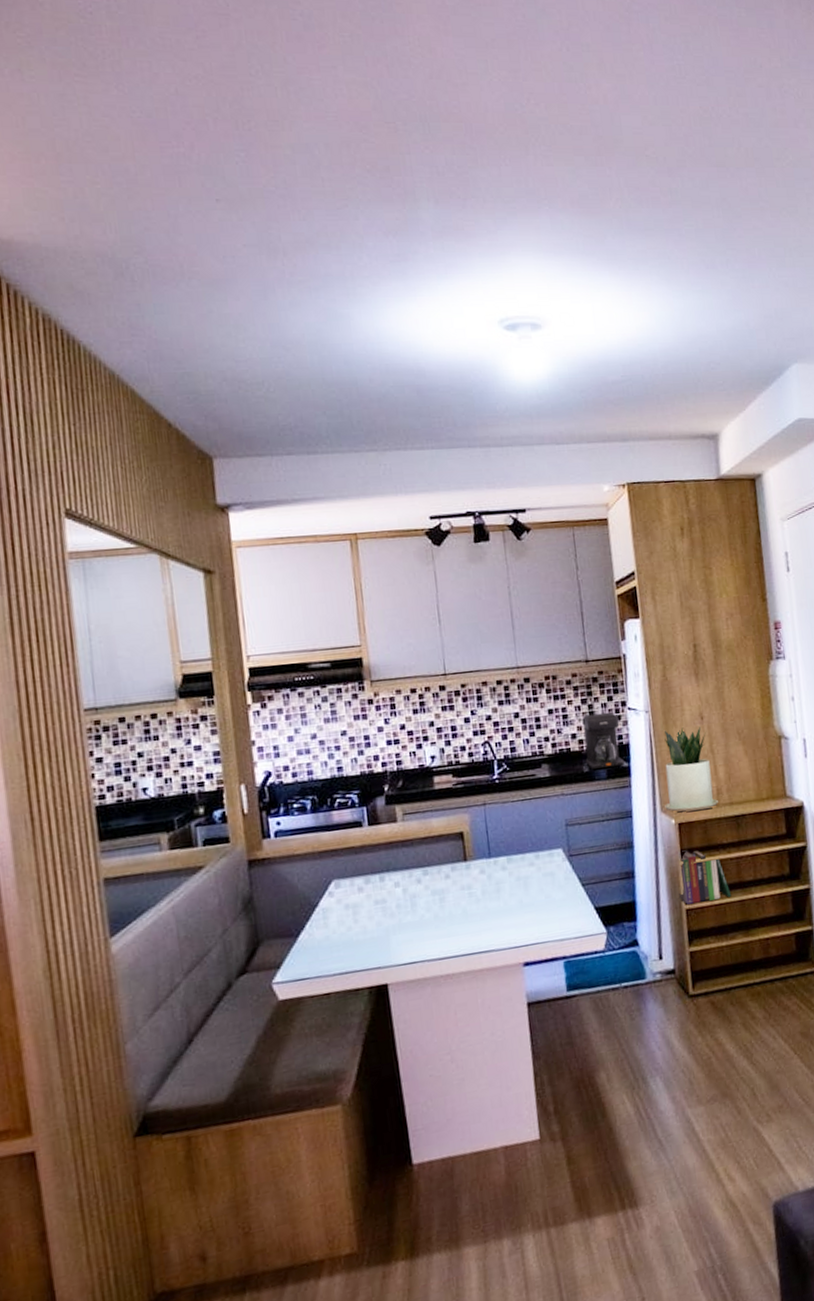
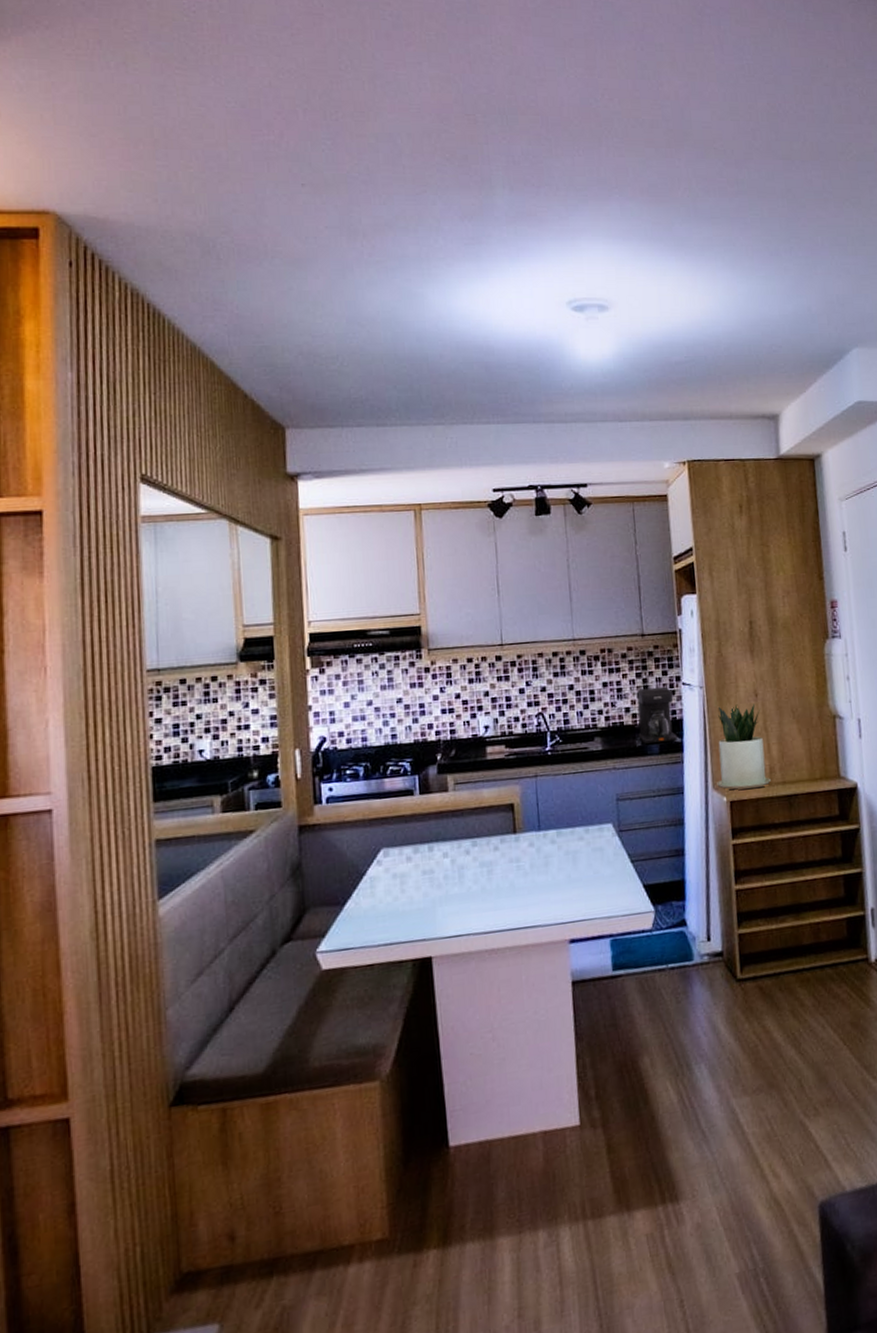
books: present [679,850,732,905] -> none [729,829,783,886]

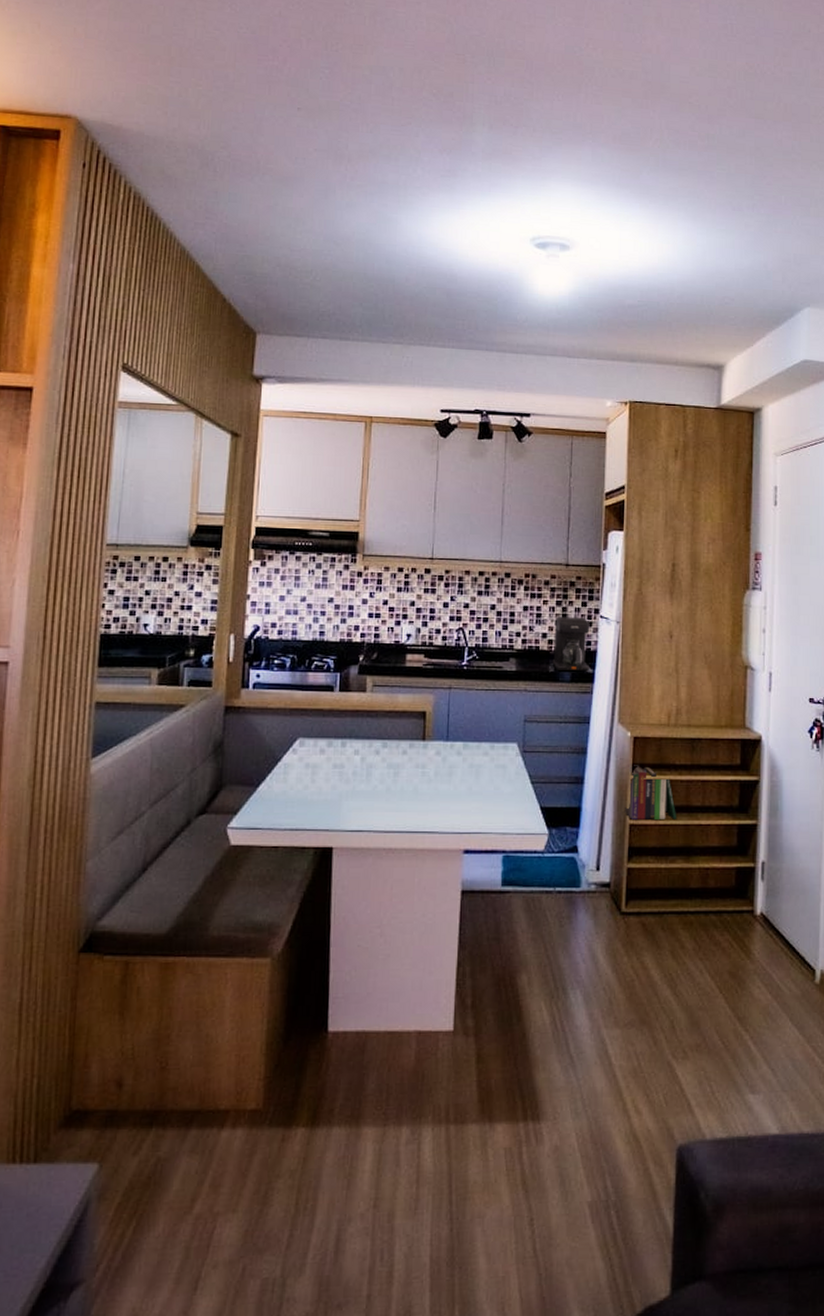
planter: present [717,704,772,790] -> none [623,643,677,728]
books: none [729,829,783,886] -> present [625,765,677,821]

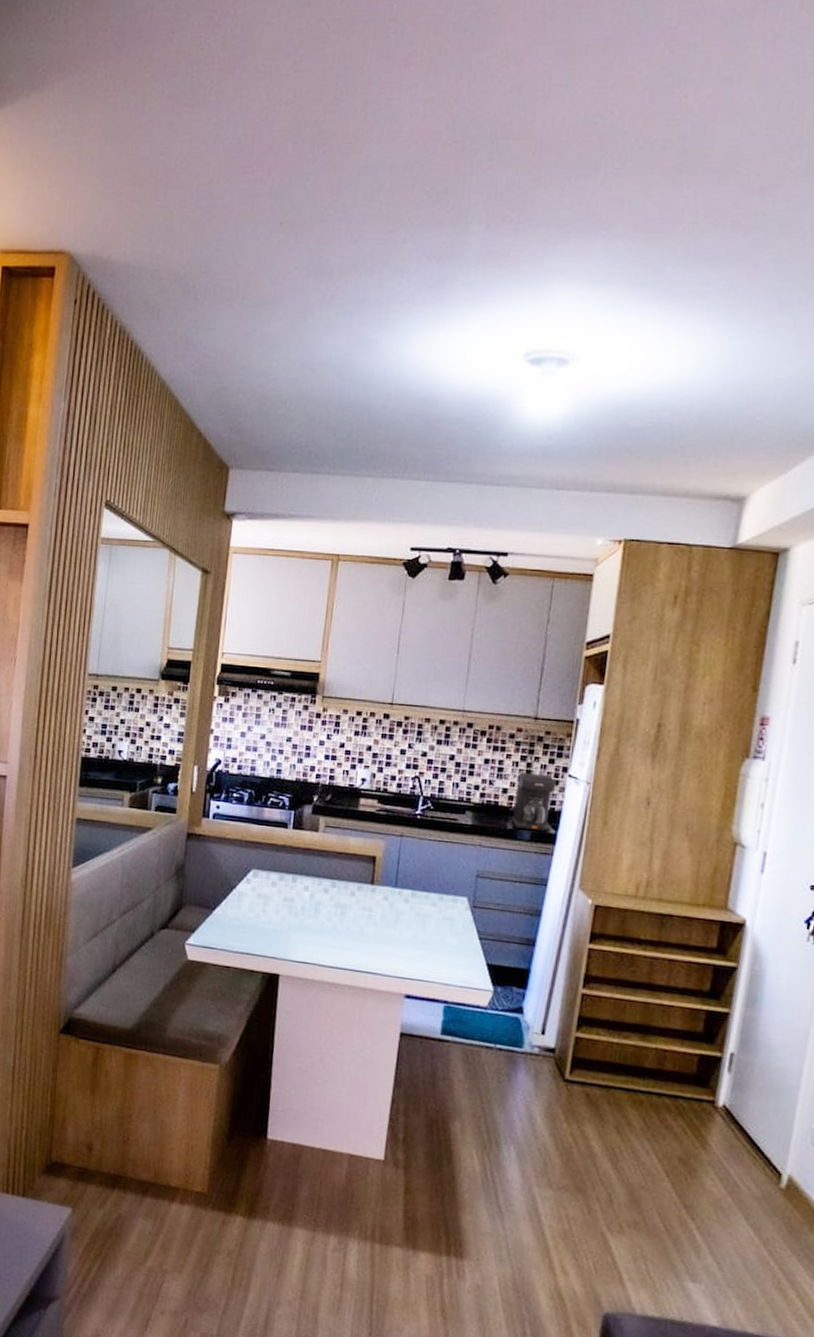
books: present [625,765,677,821] -> none [578,934,637,996]

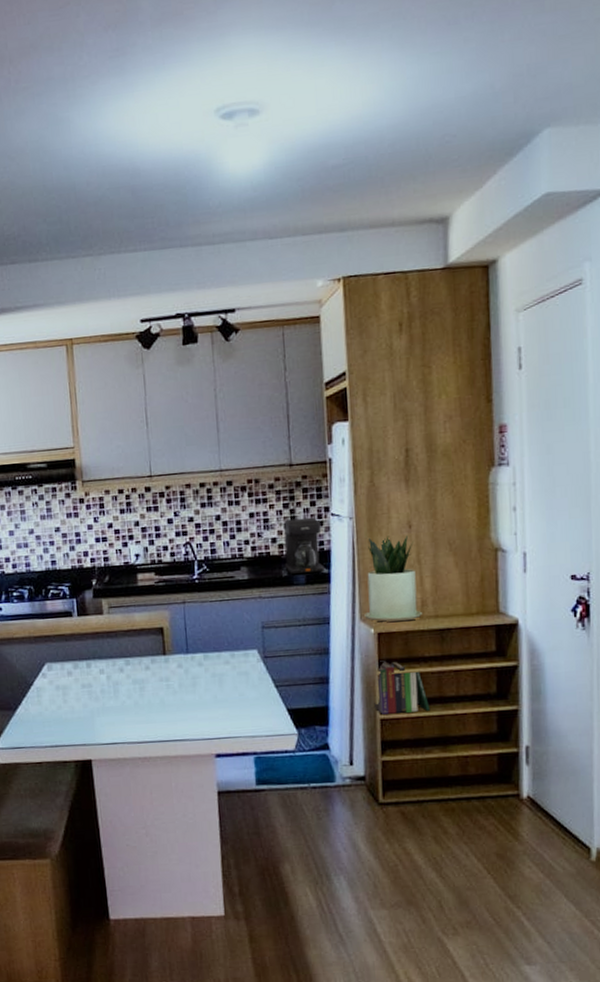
books: none [578,934,637,996] -> present [374,660,431,715]
planter: none [584,806,649,899] -> present [364,535,423,623]

